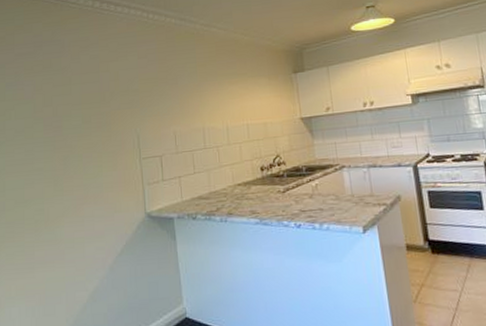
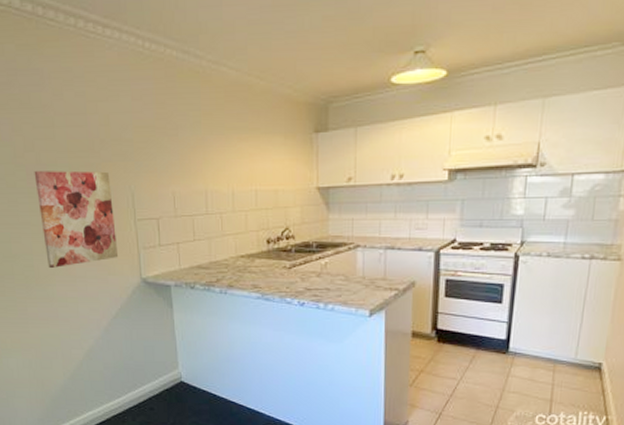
wall art: none [50,118,125,210] -> present [34,171,119,268]

